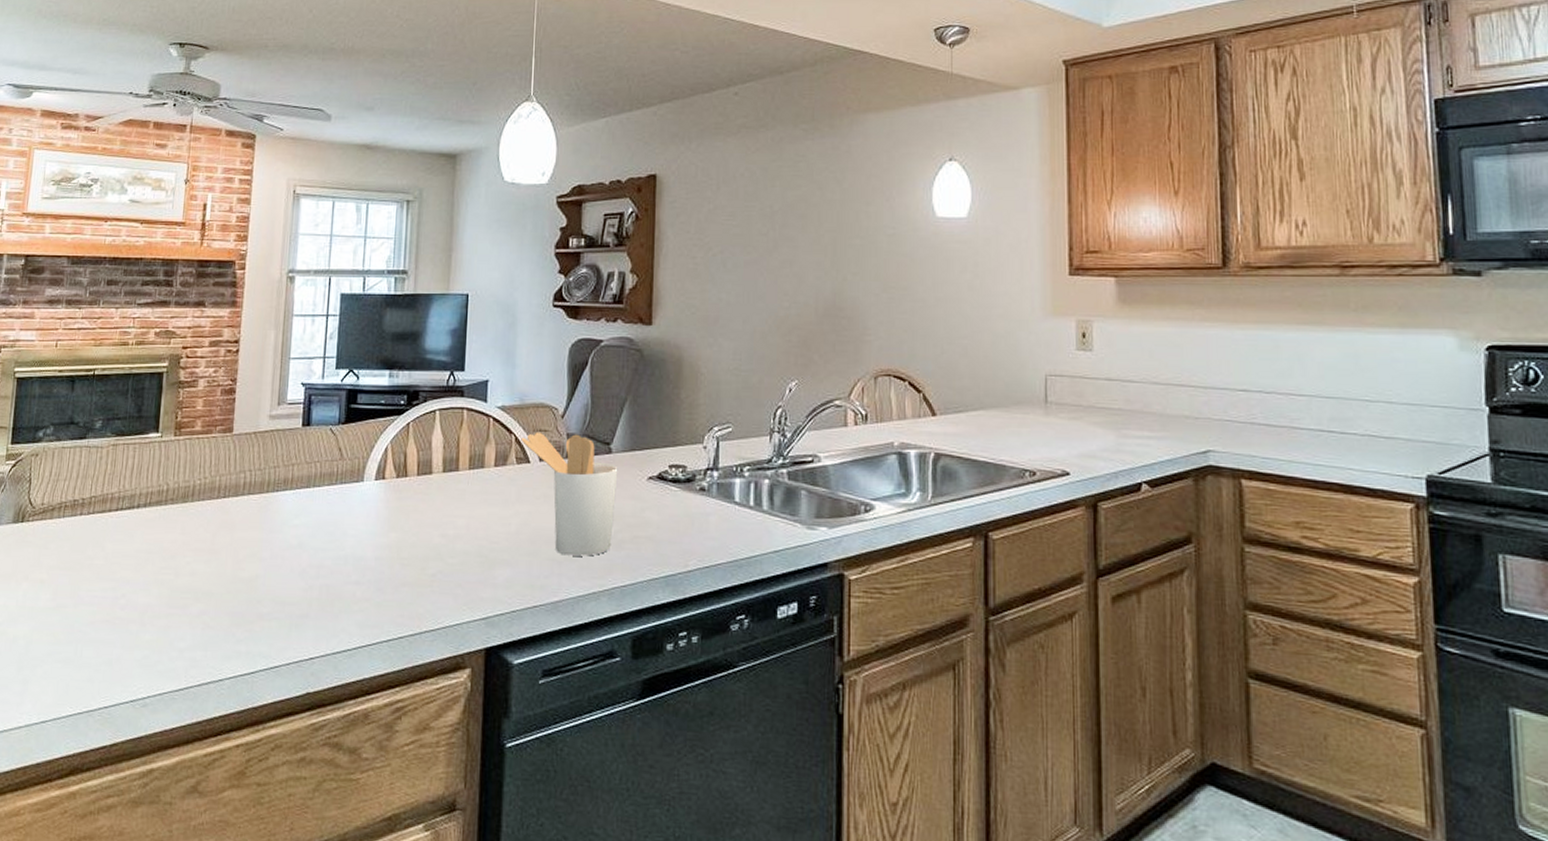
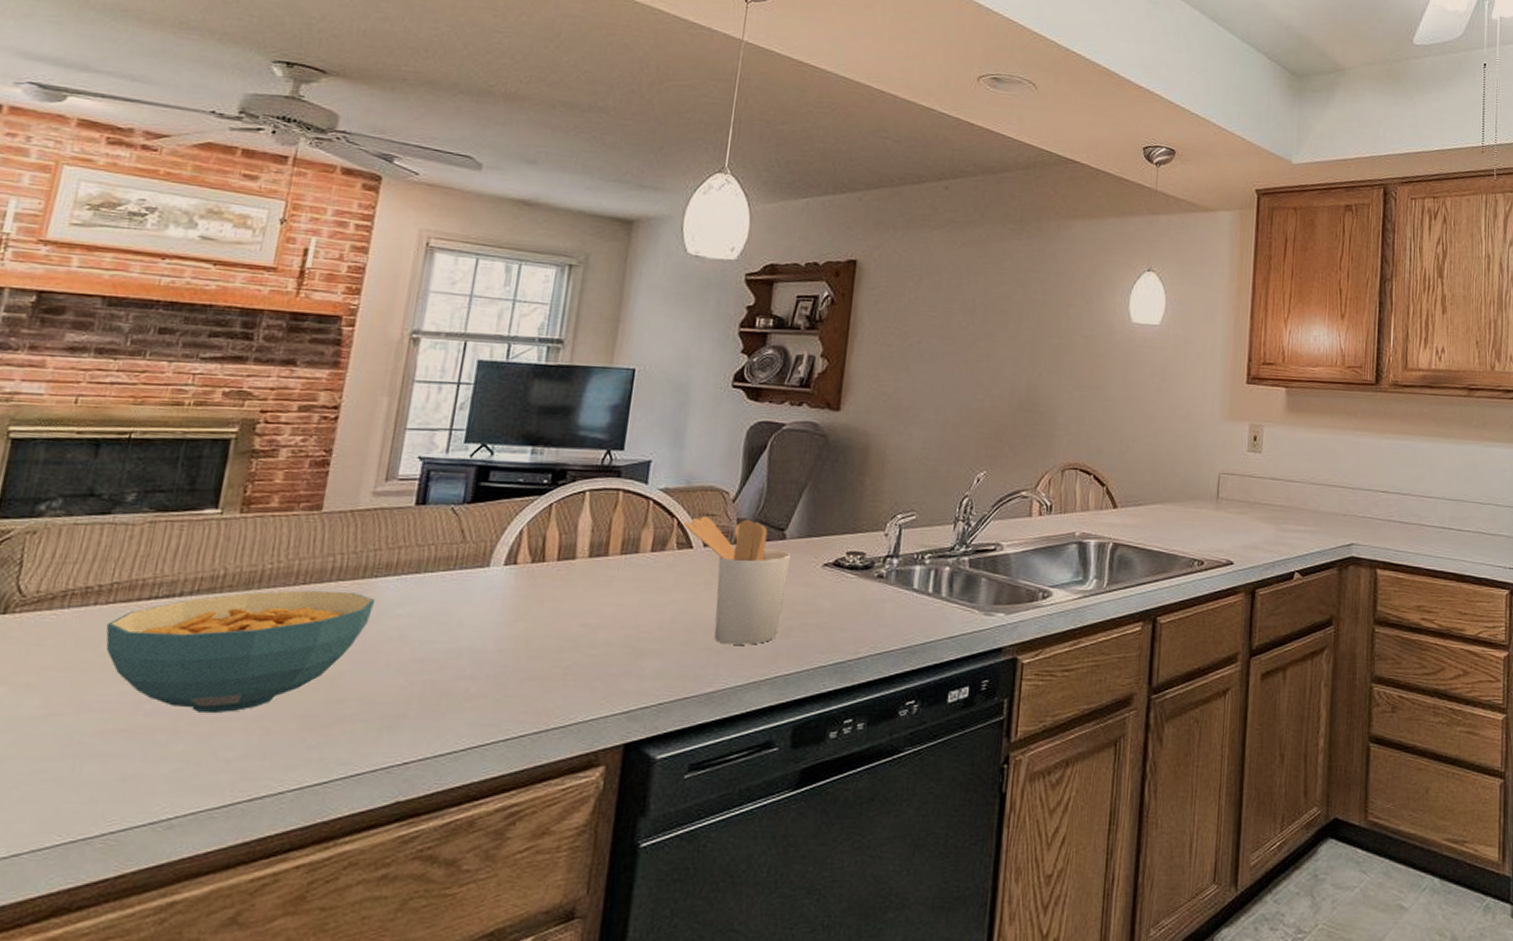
cereal bowl: none [89,502,278,609] -> present [105,590,376,714]

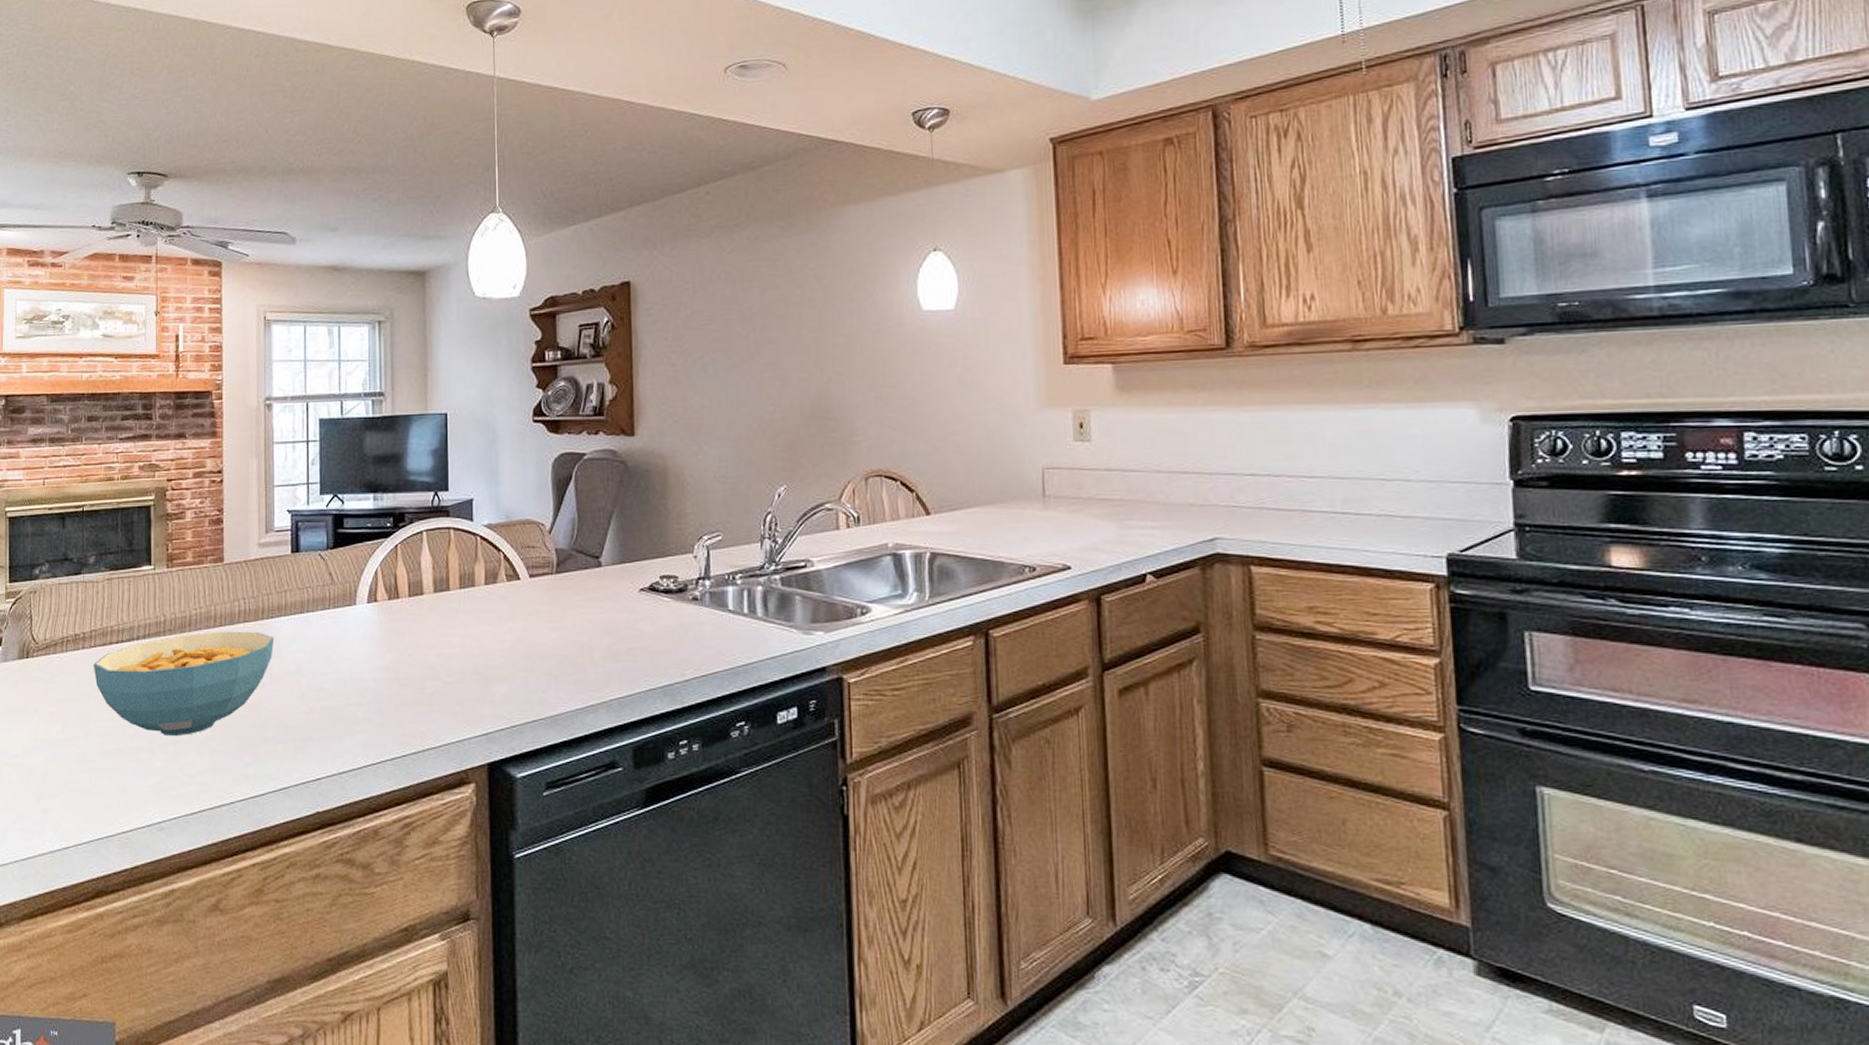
utensil holder: present [684,516,792,645] -> none [509,548,609,670]

